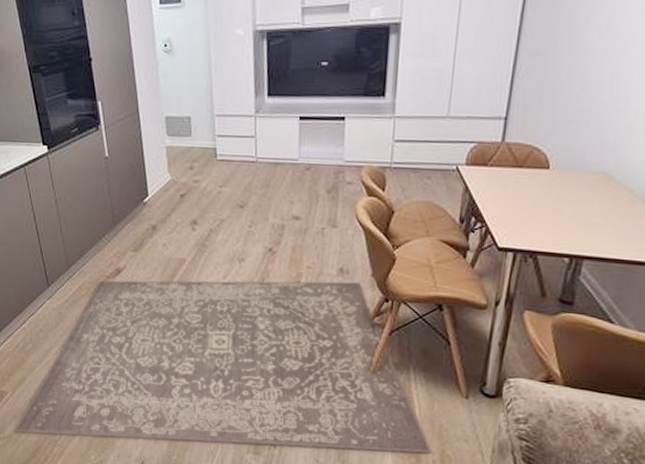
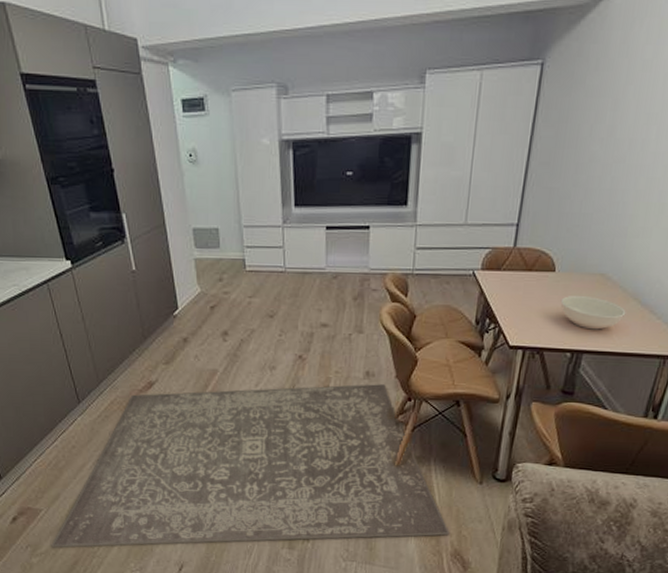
bowl: none [556,195,634,234] -> present [560,296,626,330]

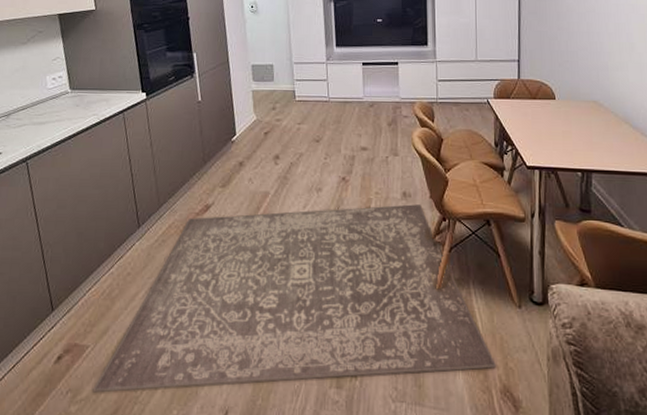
bowl: present [560,296,626,330] -> none [564,120,622,151]

